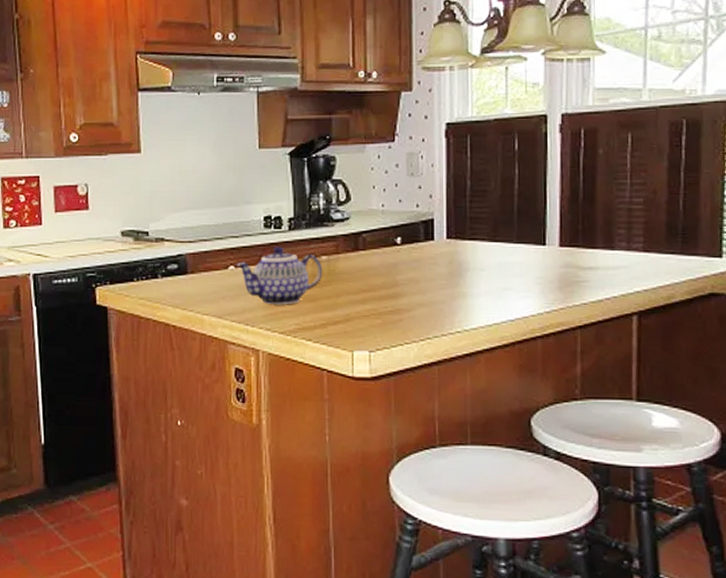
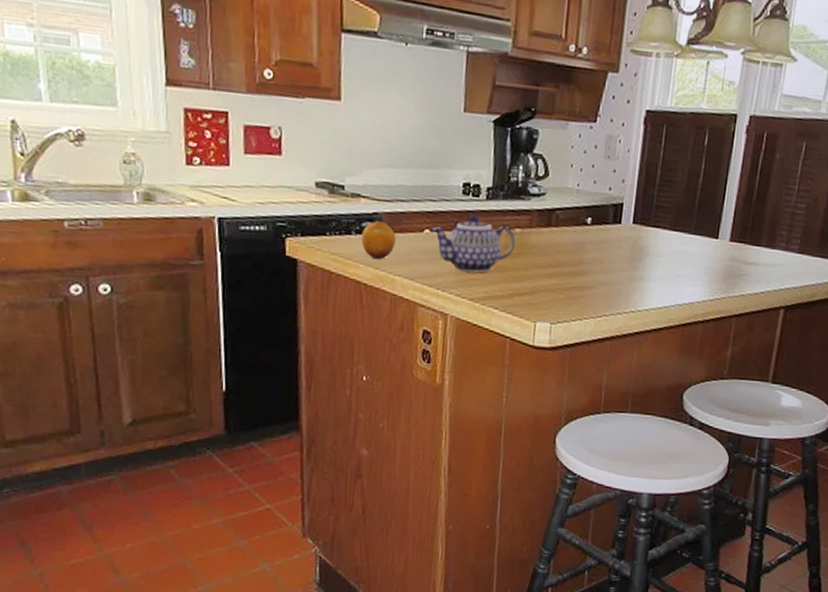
fruit: none [167,262,201,299] -> present [361,221,396,259]

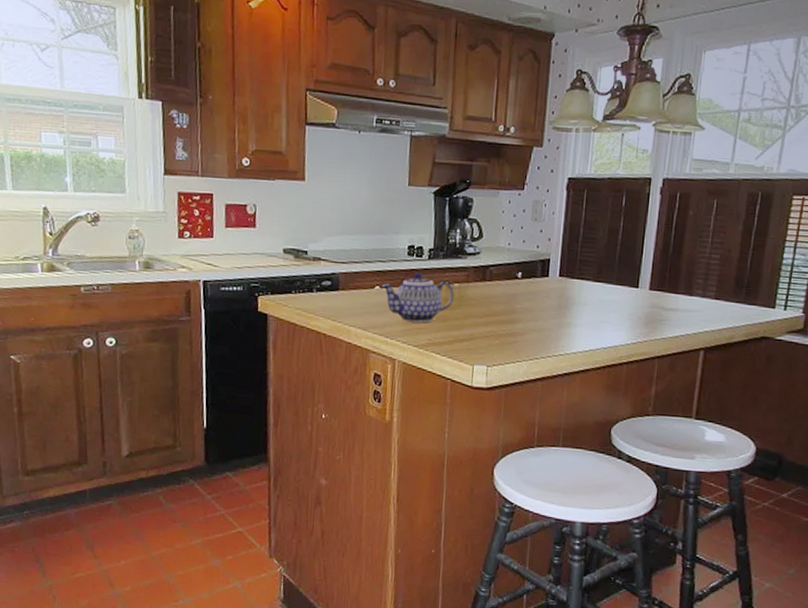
fruit: present [361,221,396,259] -> none [321,280,351,312]

